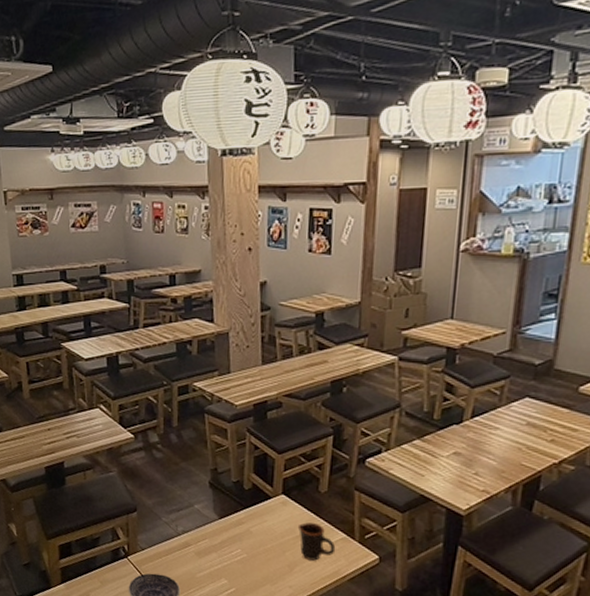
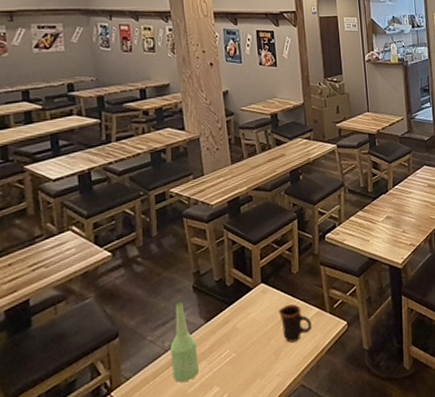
bottle: none [182,493,210,566] -> present [170,301,200,382]

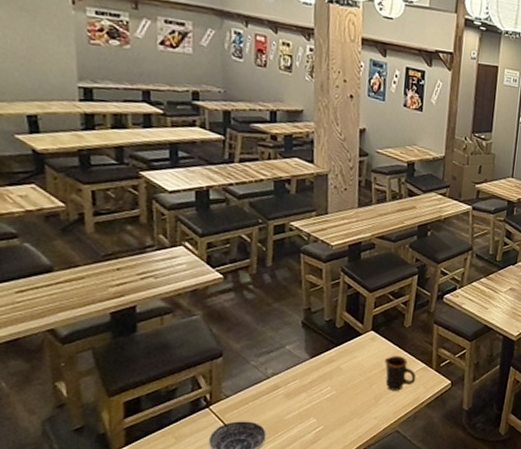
bottle: present [170,301,200,382] -> none [271,334,300,408]

